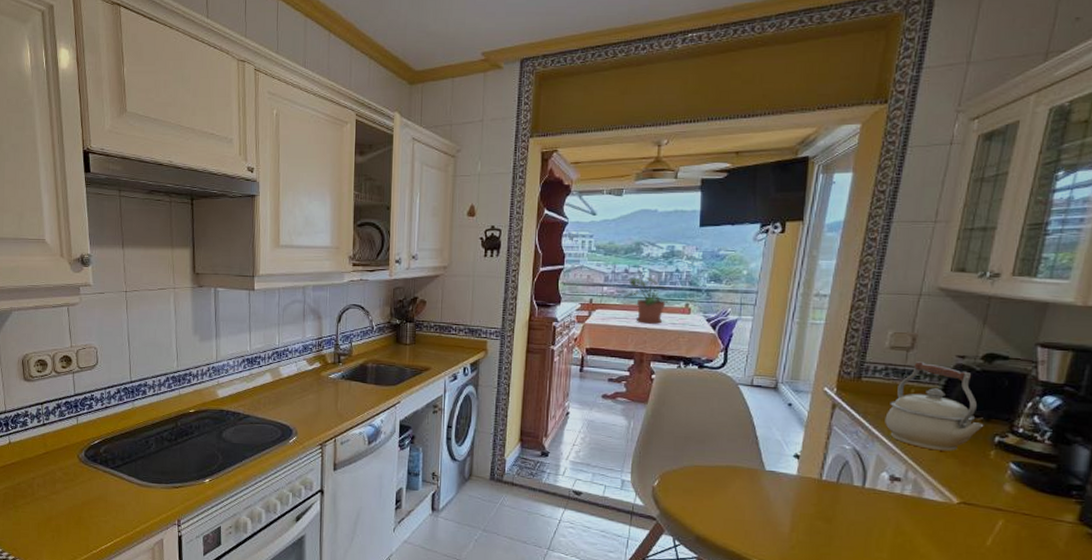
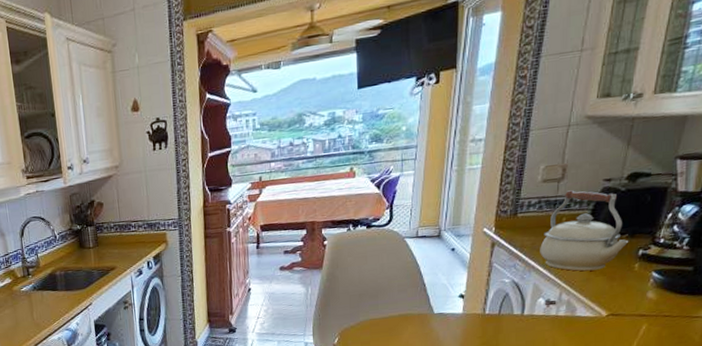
potted plant: present [623,277,670,324] -> none [291,147,335,193]

